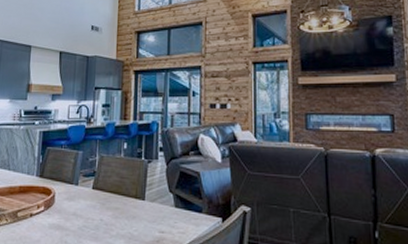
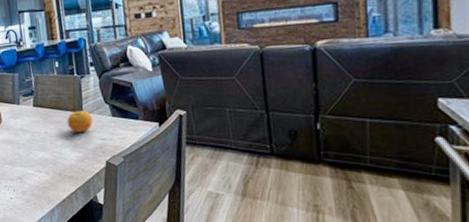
fruit: none [126,197,154,222] -> present [67,110,93,132]

